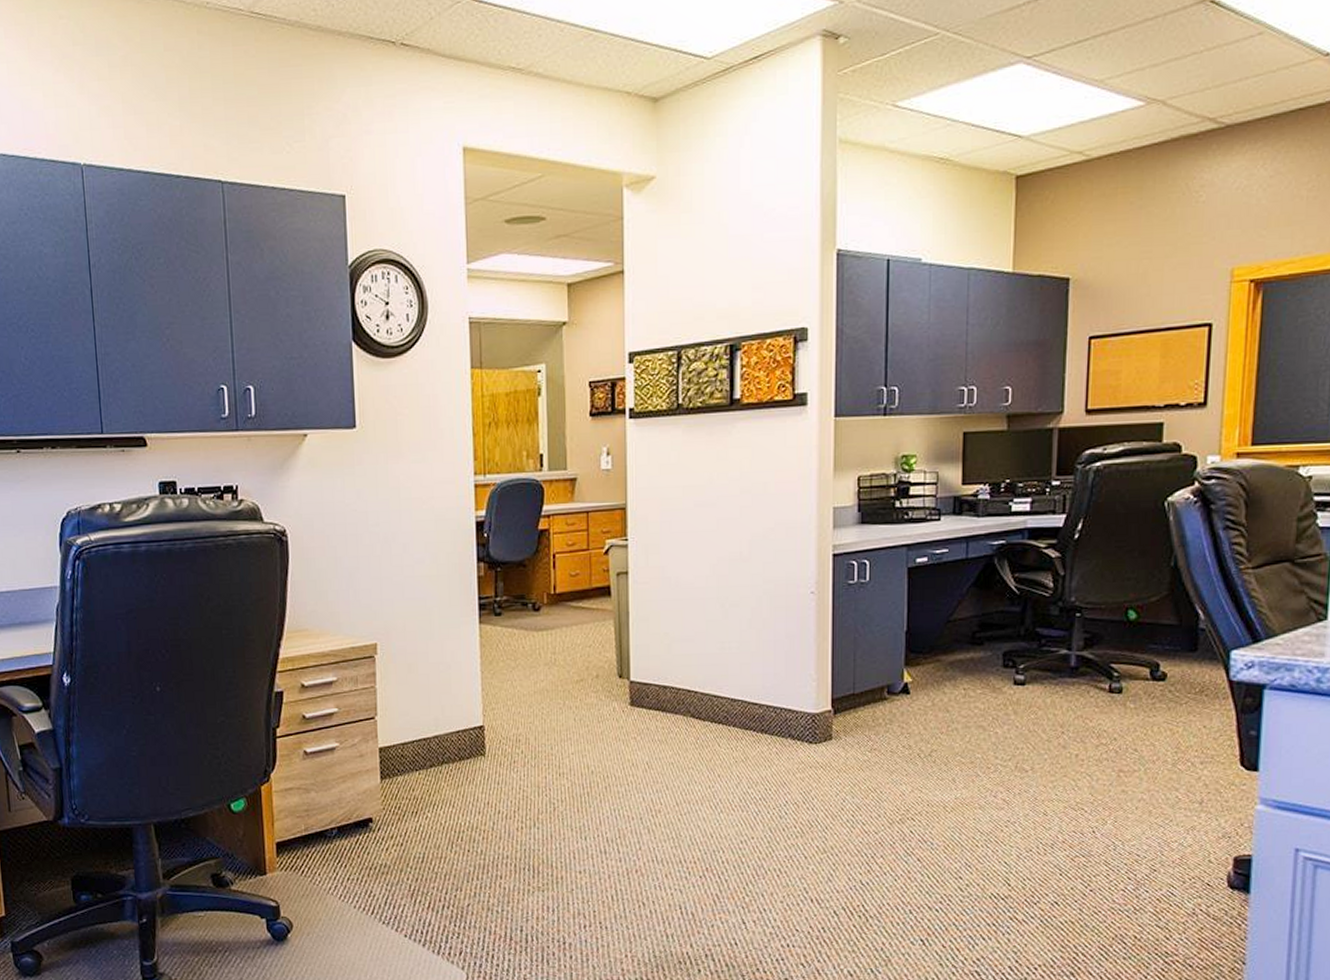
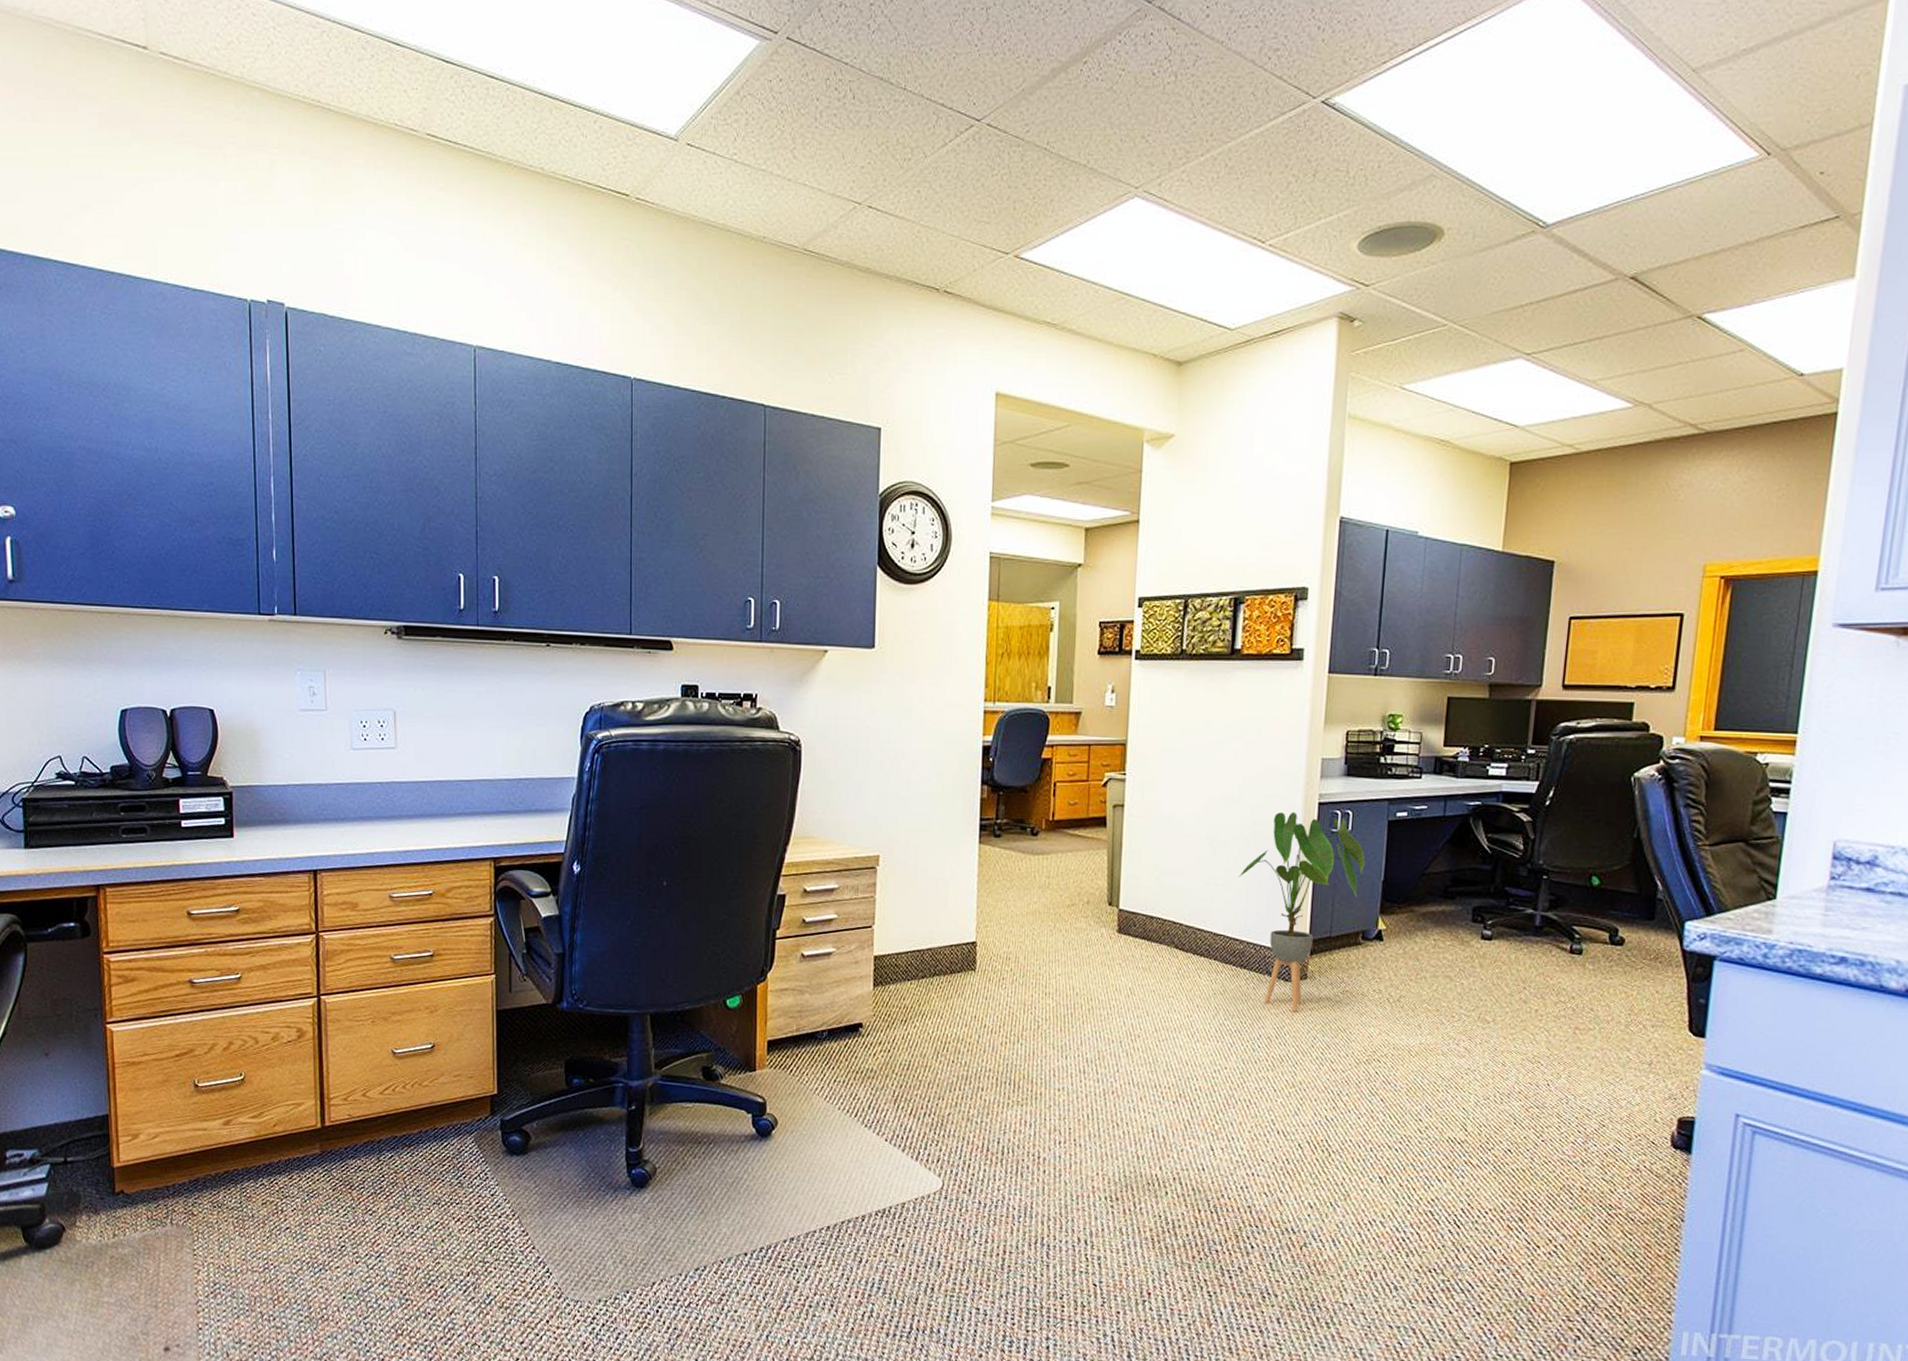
house plant: none [752,566,886,773] -> present [1238,812,1365,1011]

